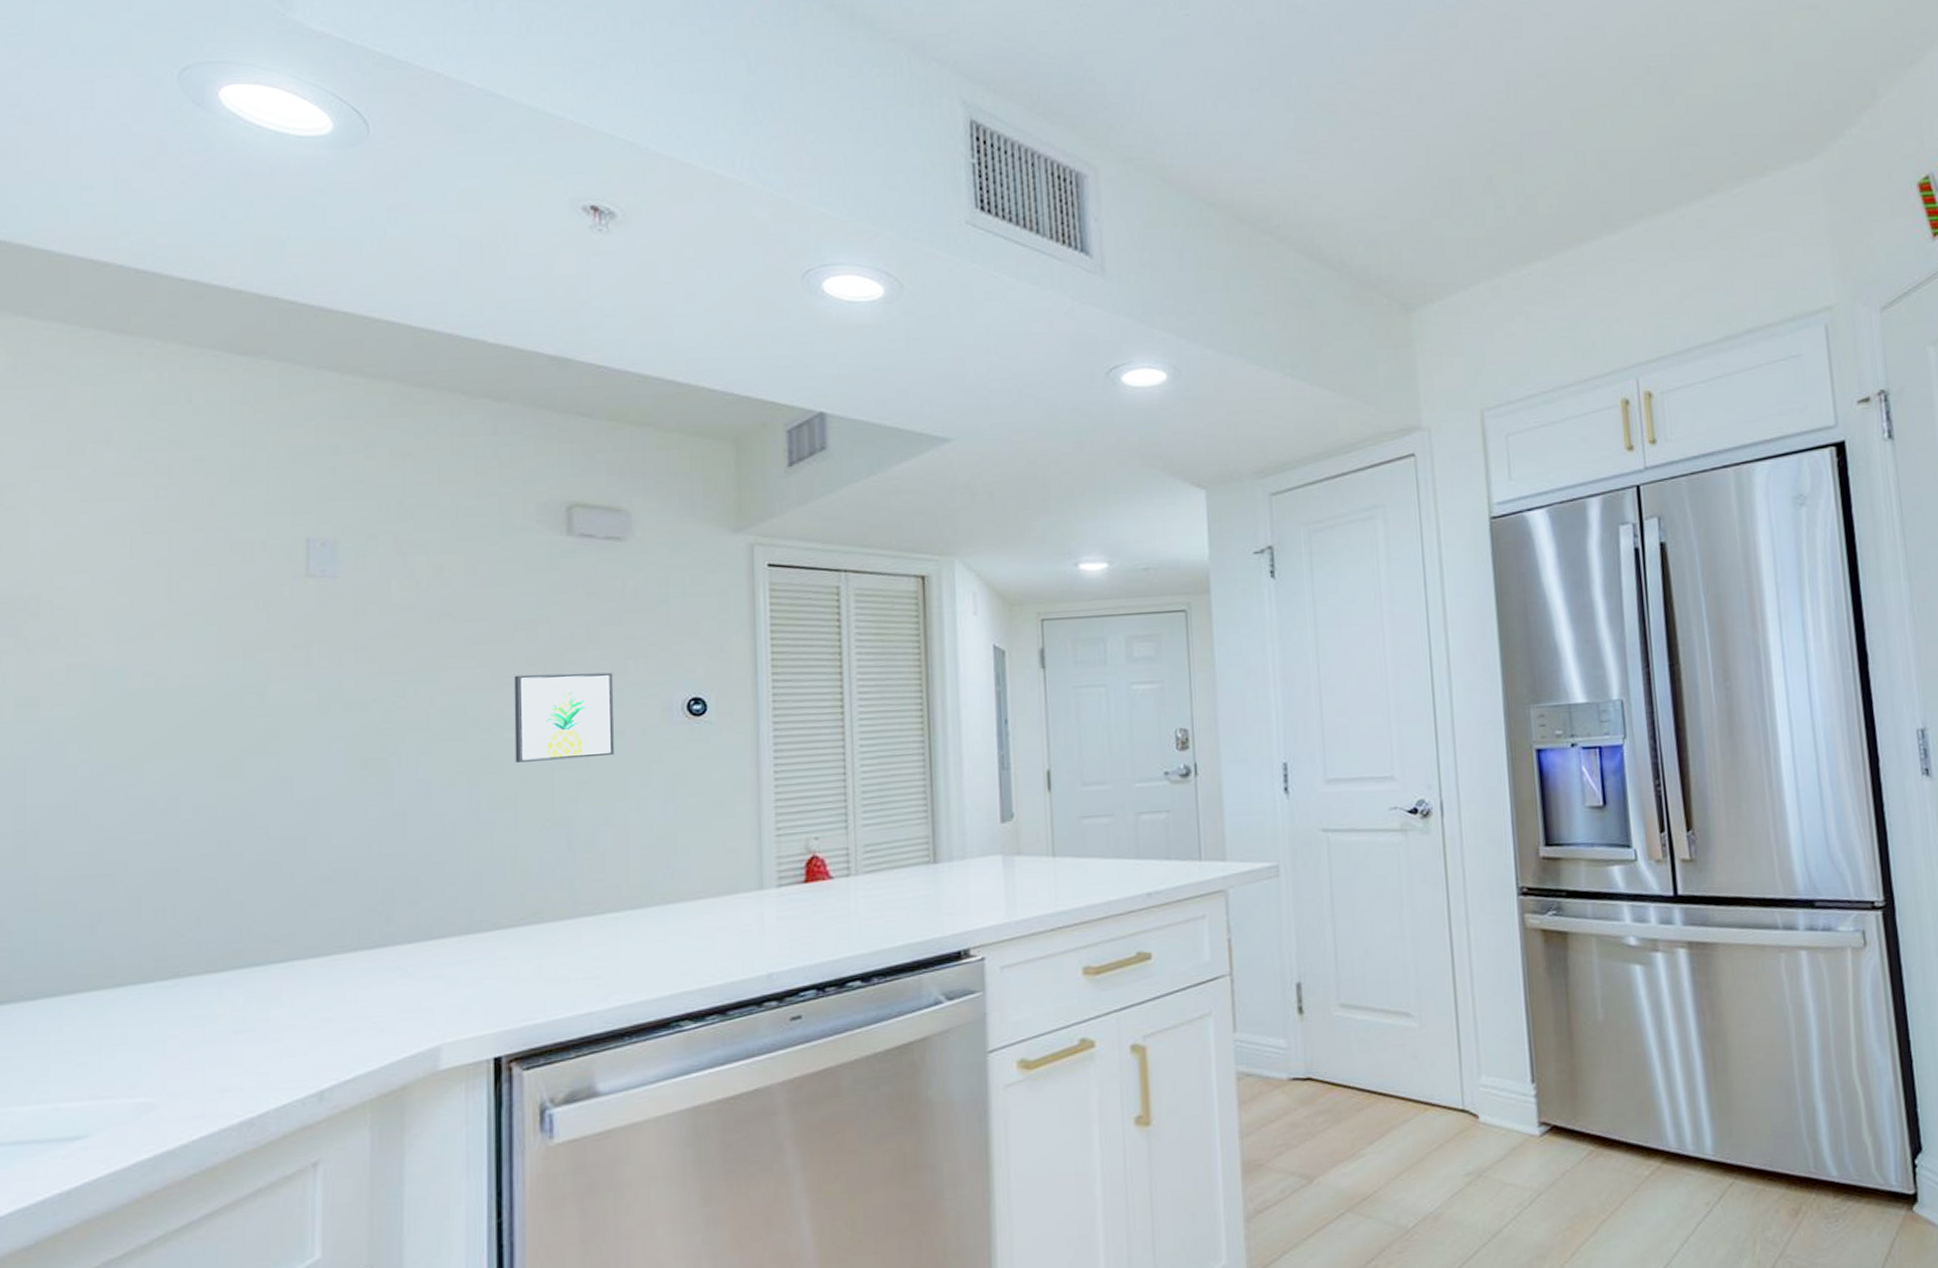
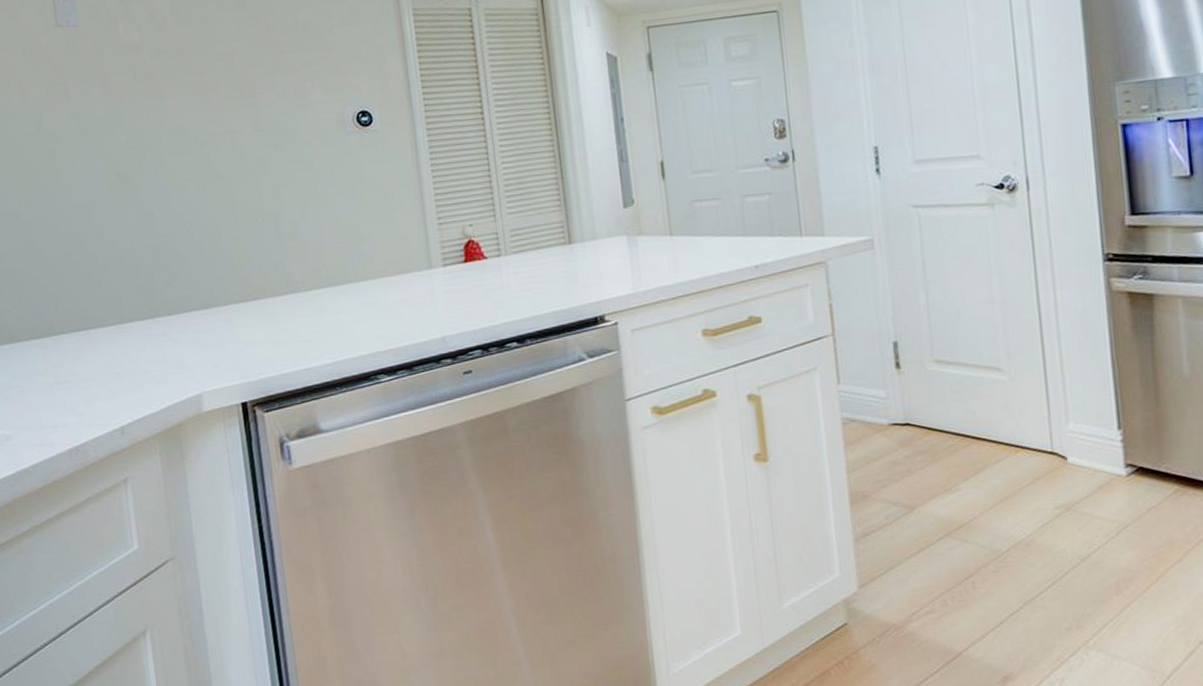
wall art: present [513,672,615,764] -> none [220,93,304,171]

